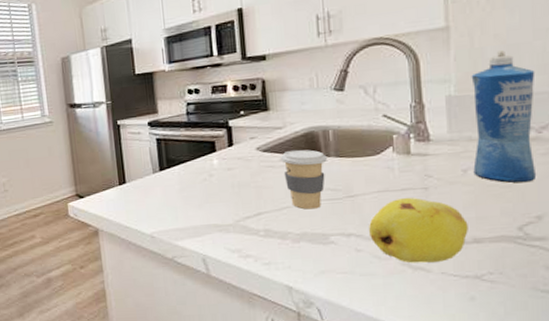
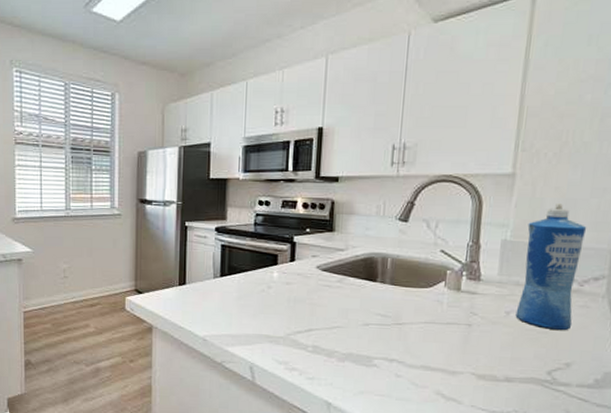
coffee cup: present [281,149,327,210] -> none [338,272,382,332]
fruit: present [369,197,468,263] -> none [411,332,503,396]

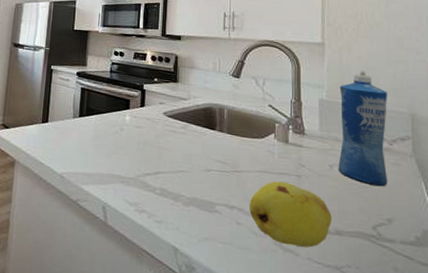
fruit: none [411,332,503,396] -> present [249,181,332,248]

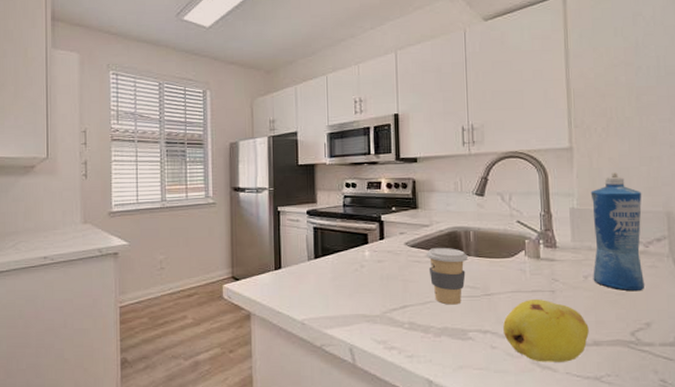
coffee cup: none [182,120,220,178] -> present [427,247,468,305]

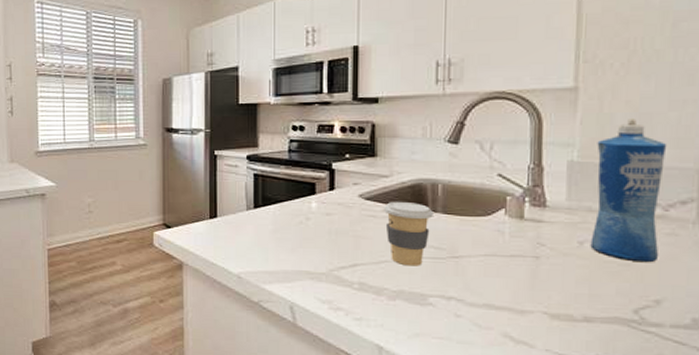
fruit: present [503,299,589,362] -> none [471,265,579,338]

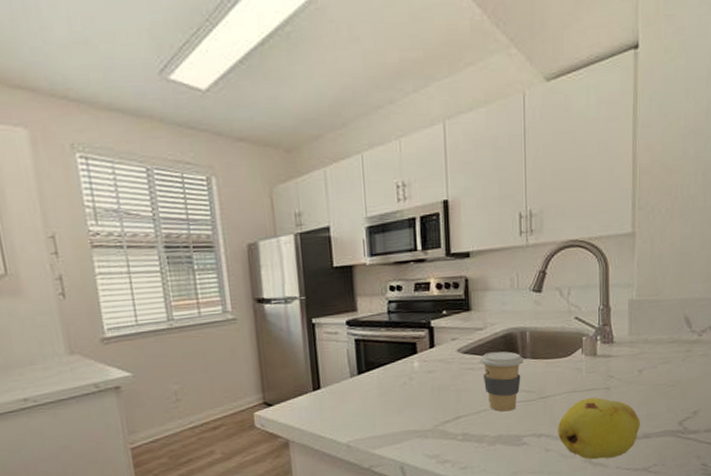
fruit: none [471,265,579,338] -> present [558,397,640,460]
squeeze bottle: present [590,119,667,263] -> none [647,258,700,382]

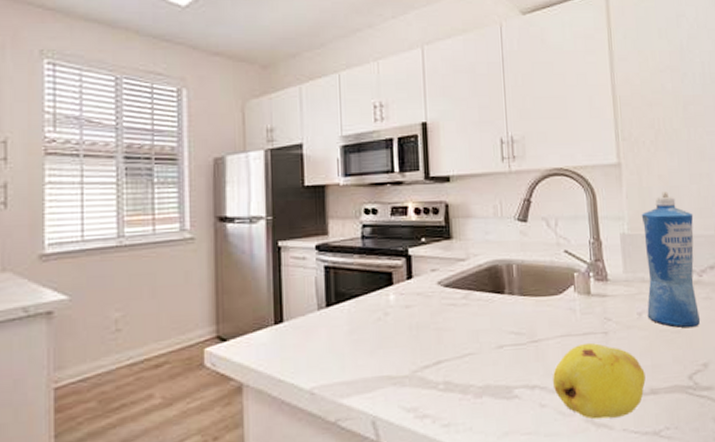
coffee cup: present [481,351,523,412] -> none [463,285,511,357]
squeeze bottle: none [647,258,700,382] -> present [641,192,700,328]

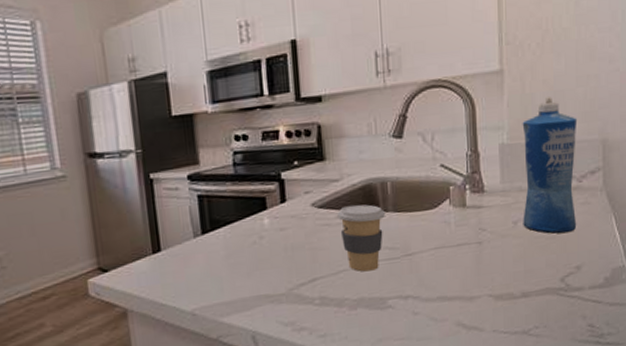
coffee cup: none [463,285,511,357] -> present [337,204,385,272]
fruit: present [553,343,646,420] -> none [426,253,518,323]

